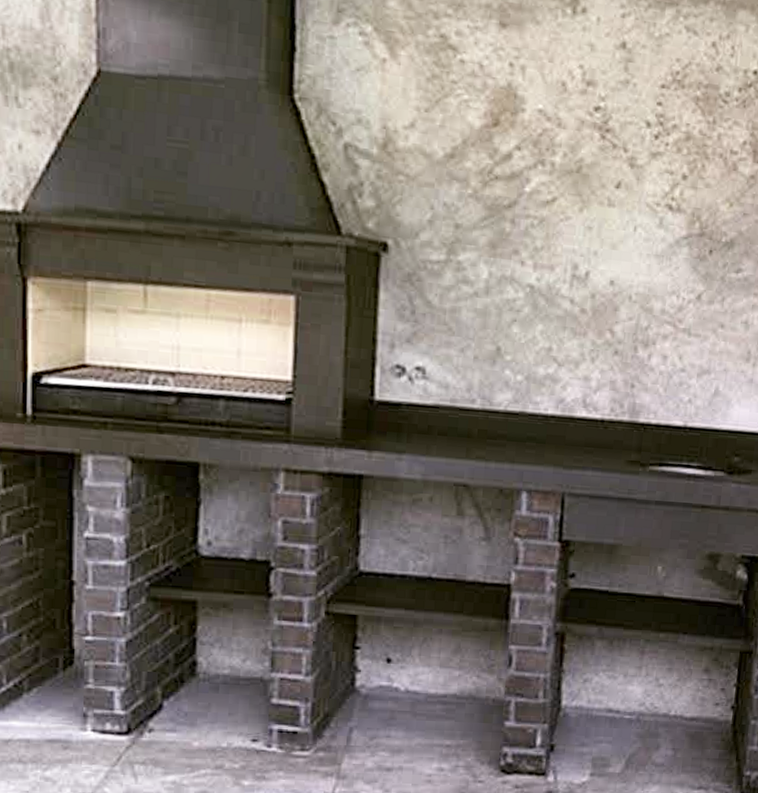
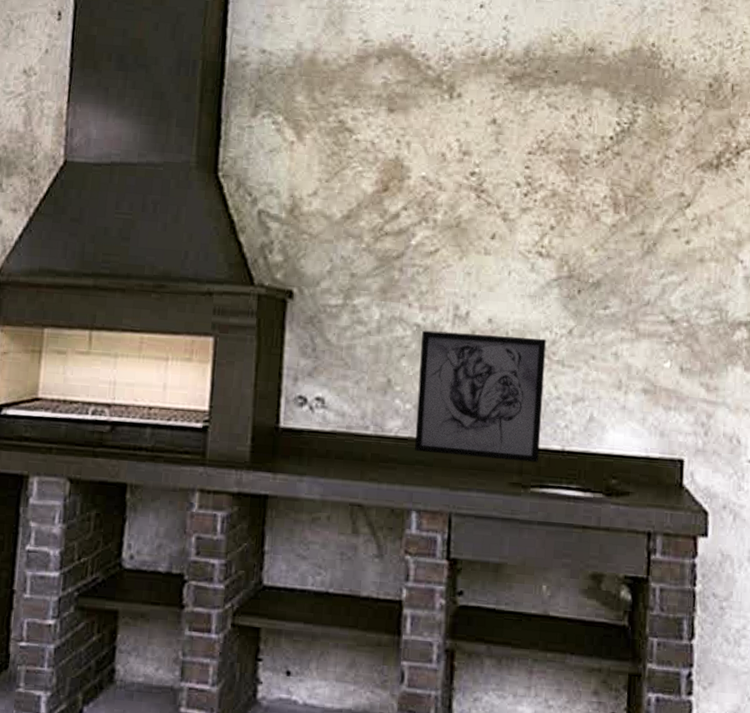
wall art: none [525,292,673,440] -> present [414,330,547,463]

